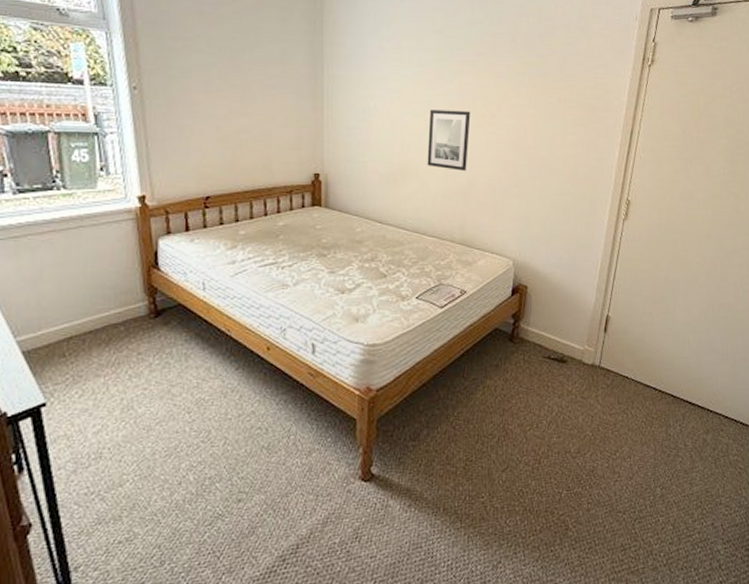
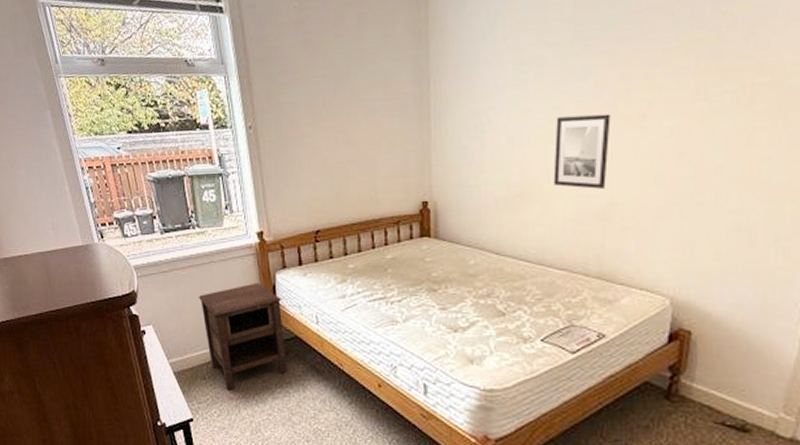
nightstand: none [60,249,169,367] -> present [198,283,288,391]

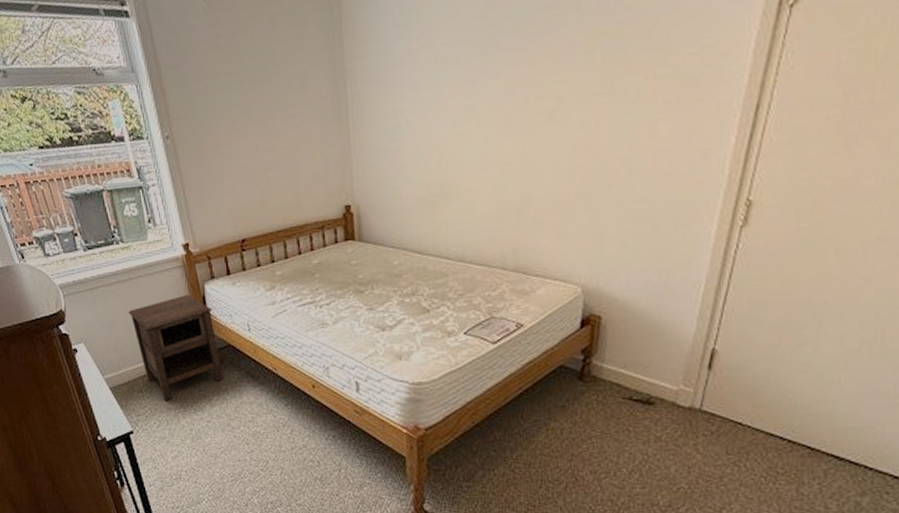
wall art: present [553,113,611,189] -> none [470,110,523,186]

